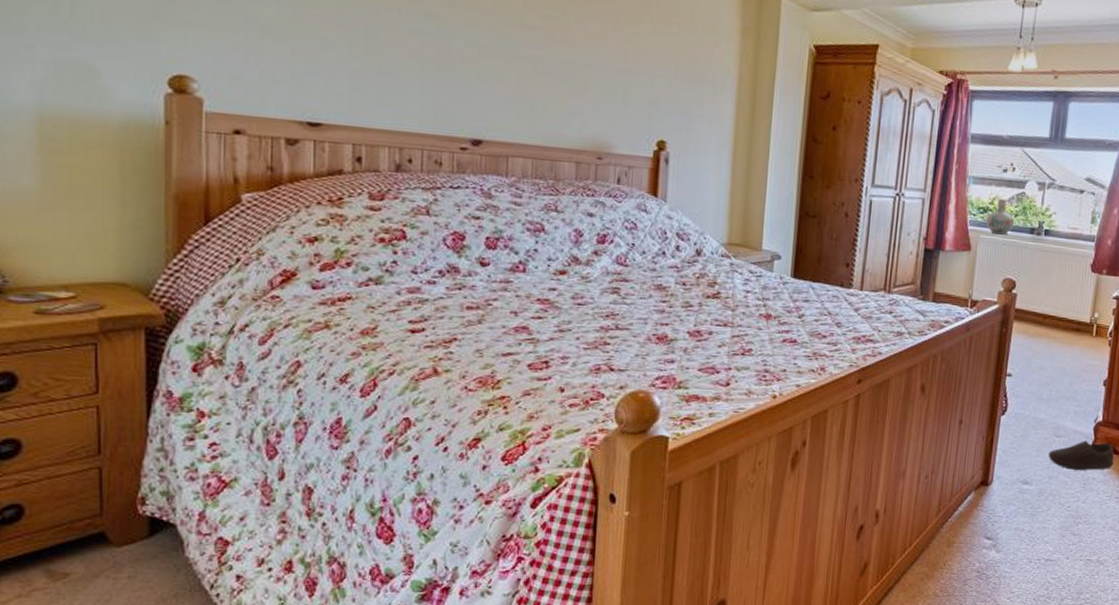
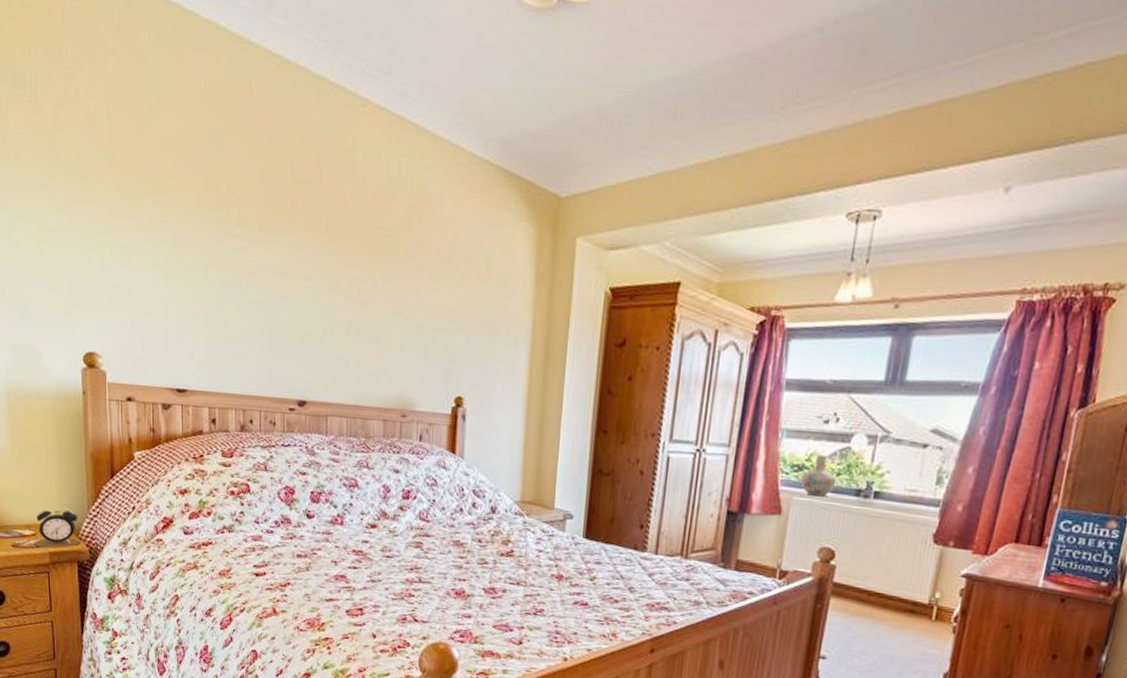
alarm clock: none [74,261,151,314] -> present [34,506,80,549]

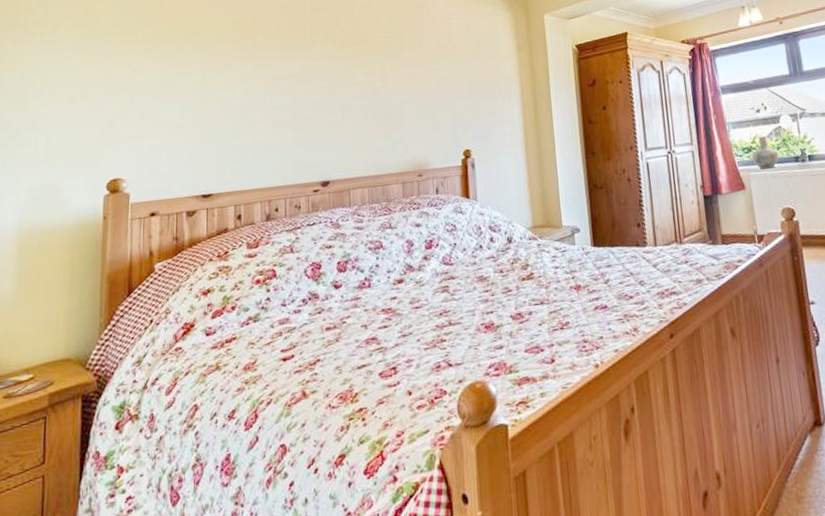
alarm clock: present [34,506,80,549] -> none [31,339,87,392]

